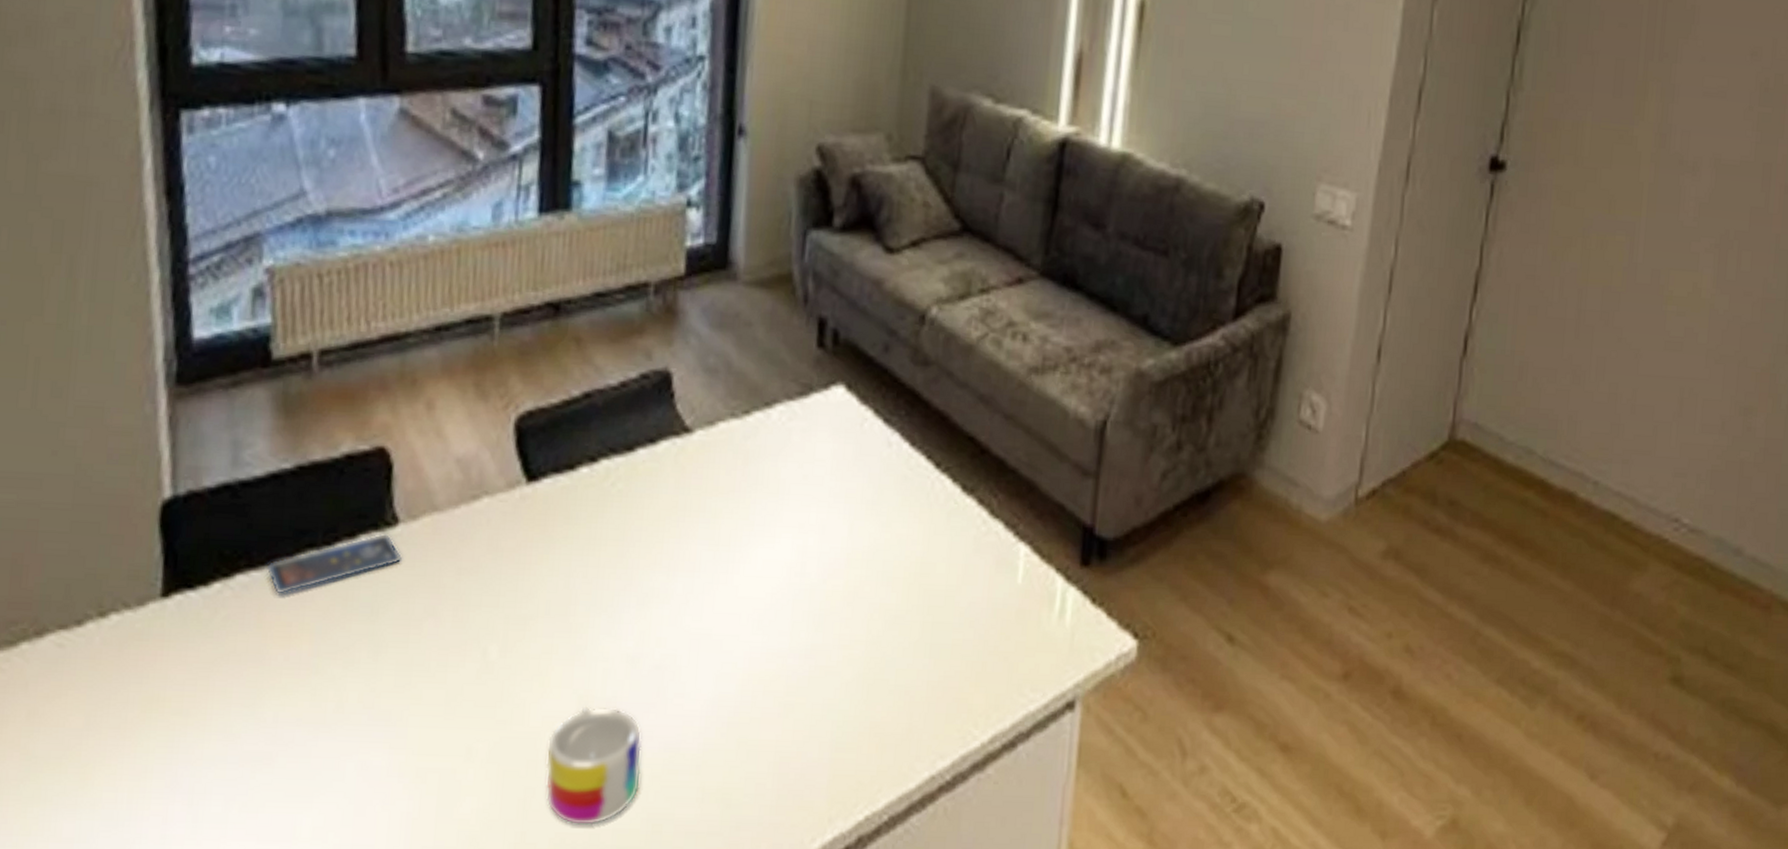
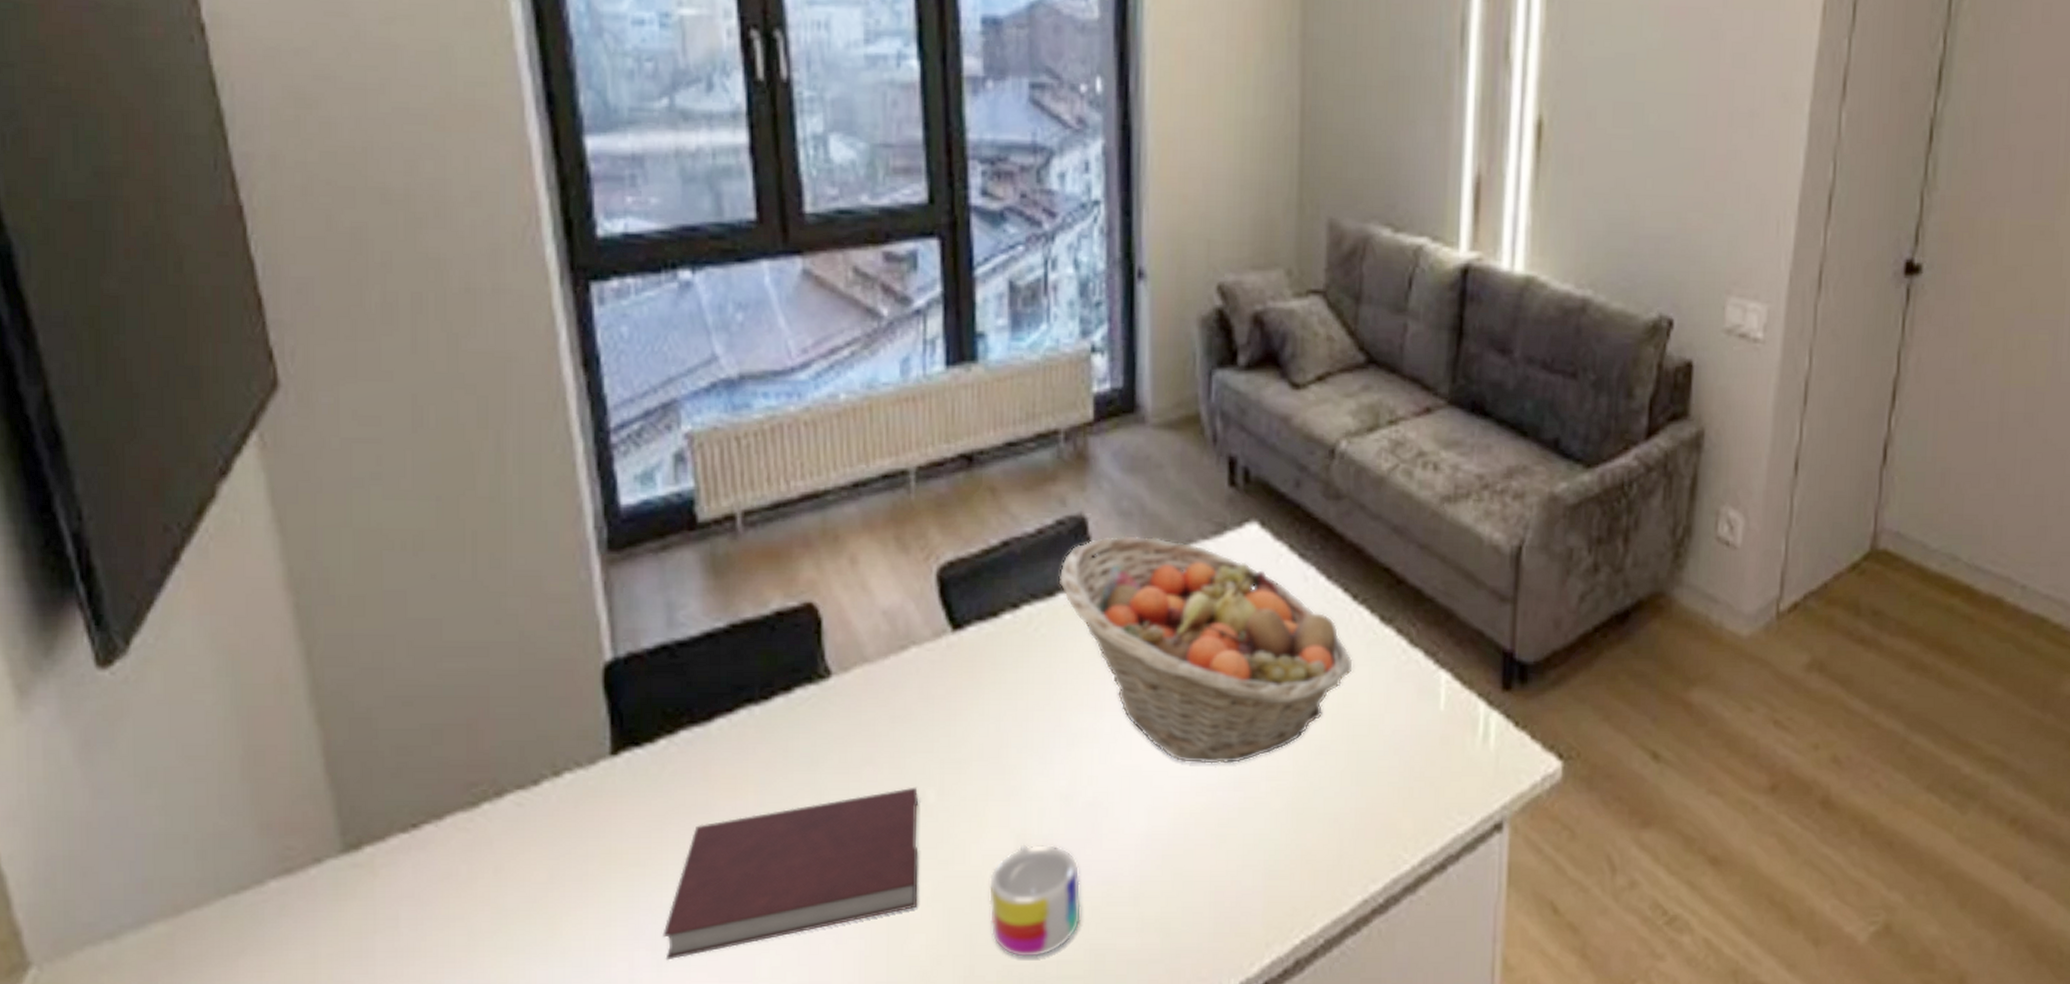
notebook: none [200,642,481,816] -> present [663,787,919,960]
smartphone: present [266,533,402,595] -> none [708,685,837,748]
fruit basket: none [638,392,933,630] -> present [1058,535,1353,764]

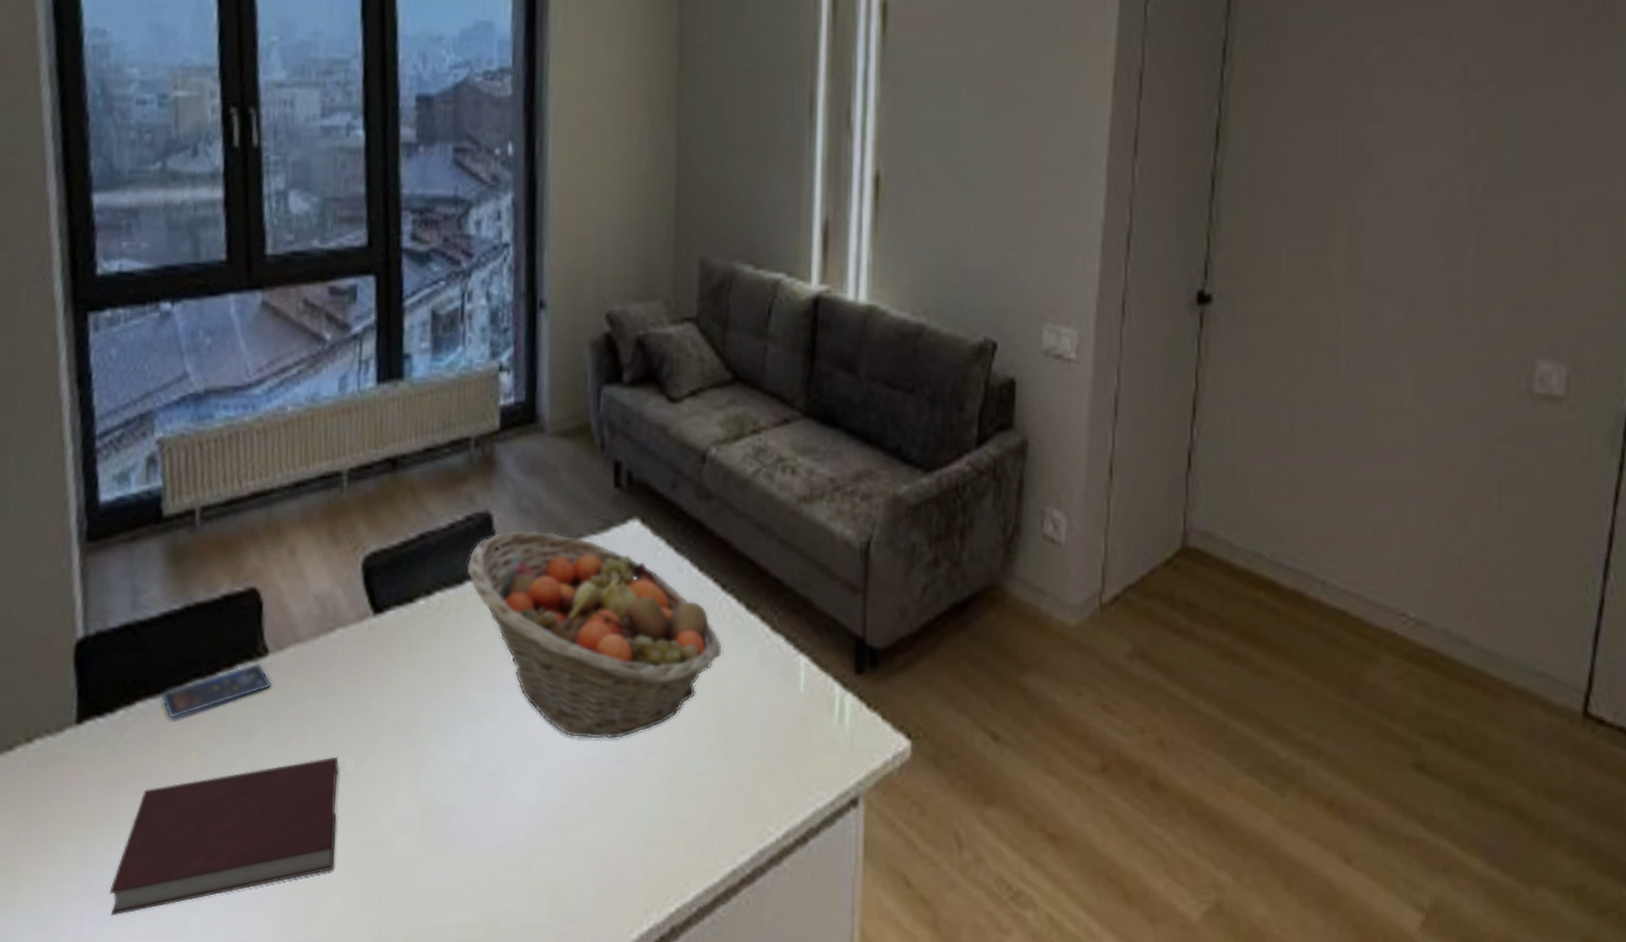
smartphone: none [708,685,837,748] -> present [160,662,272,719]
mug: present [988,844,1082,958] -> none [396,811,480,921]

